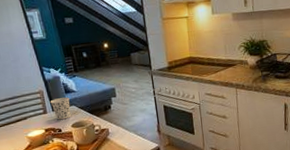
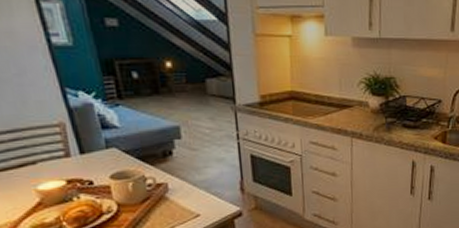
cup: present [50,97,71,120] -> none [76,135,110,168]

